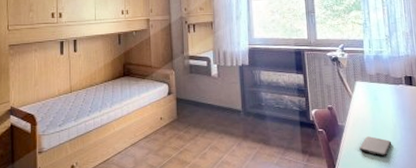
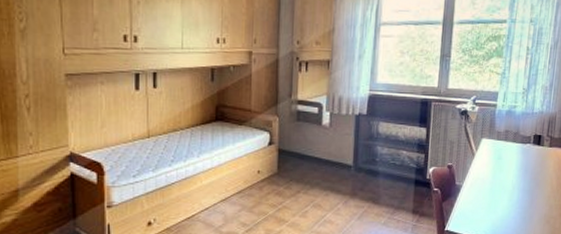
smartphone: present [359,136,392,157] -> none [473,197,507,218]

